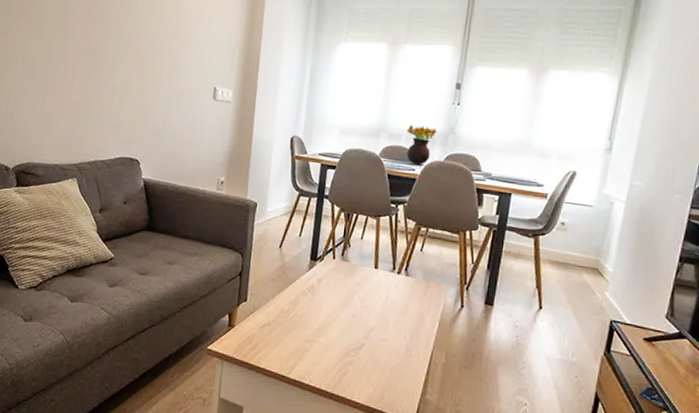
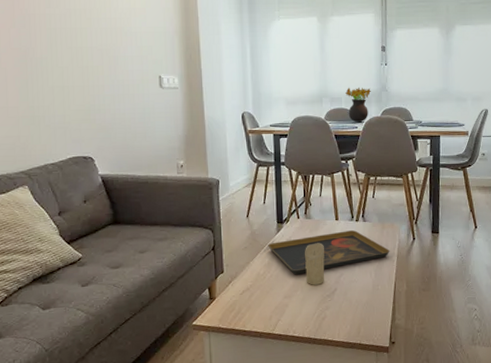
decorative tray: none [297,279,432,321] -> present [268,230,390,275]
candle: none [332,289,358,336] -> present [305,243,325,285]

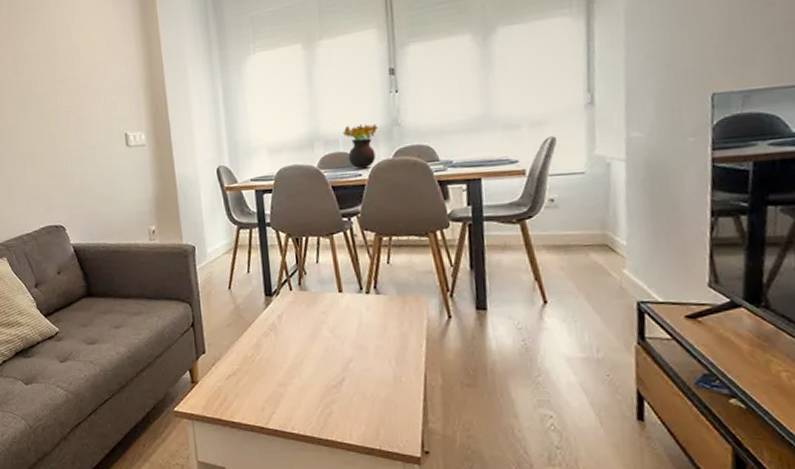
decorative tray: present [268,230,390,275] -> none [255,305,416,359]
candle: present [305,243,325,285] -> none [301,320,328,372]

